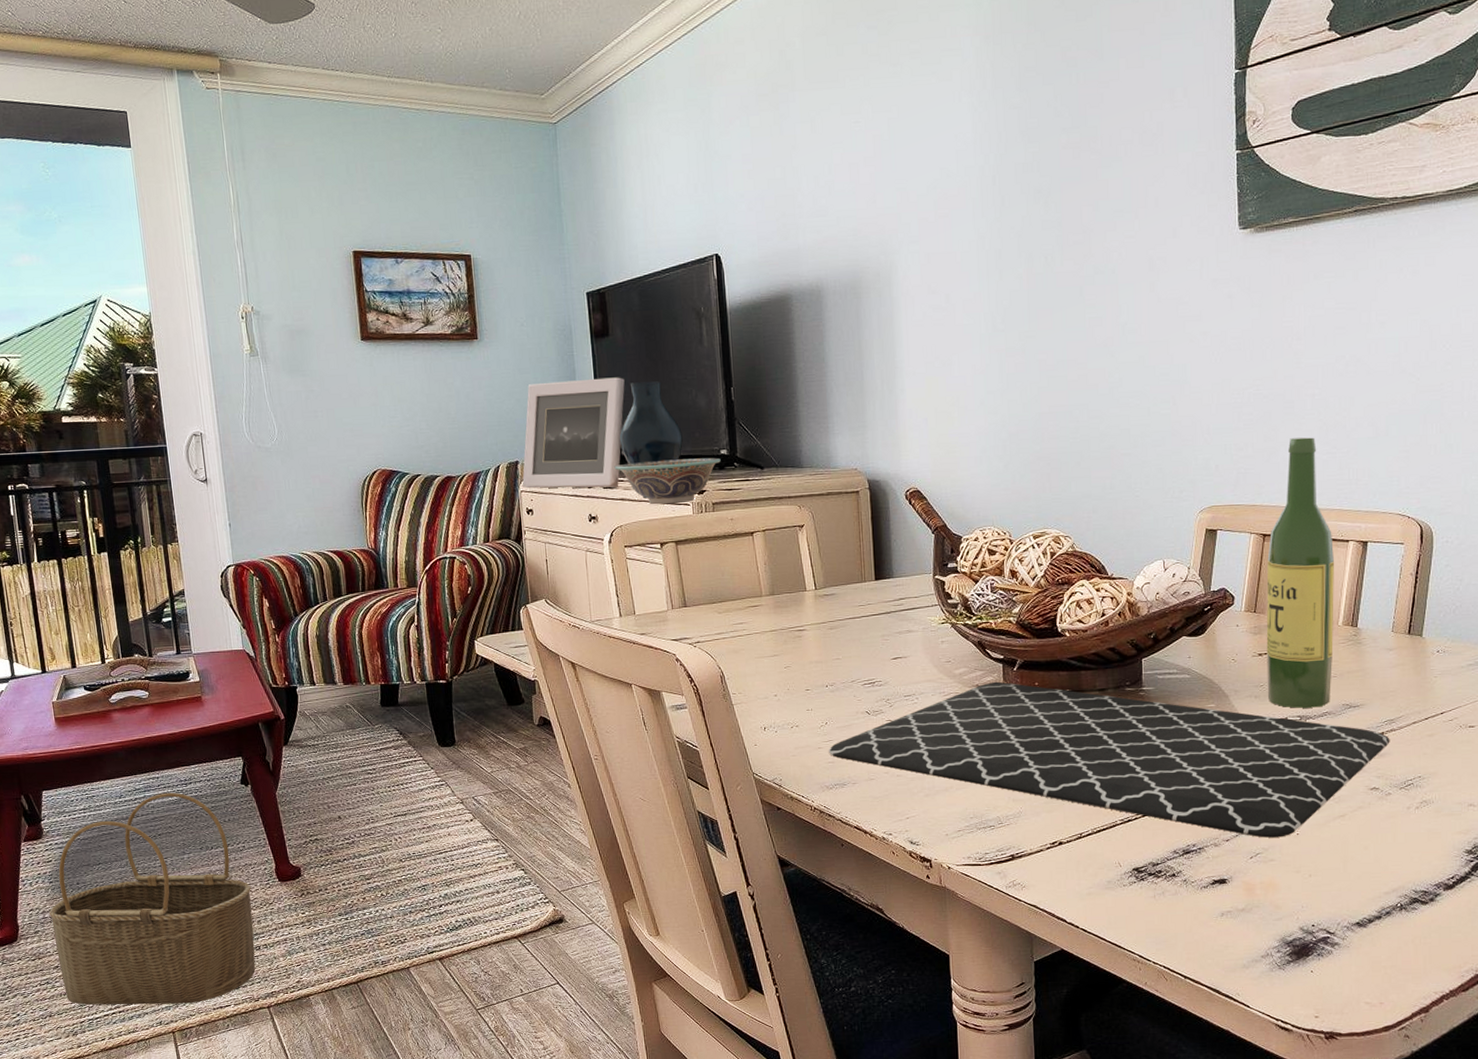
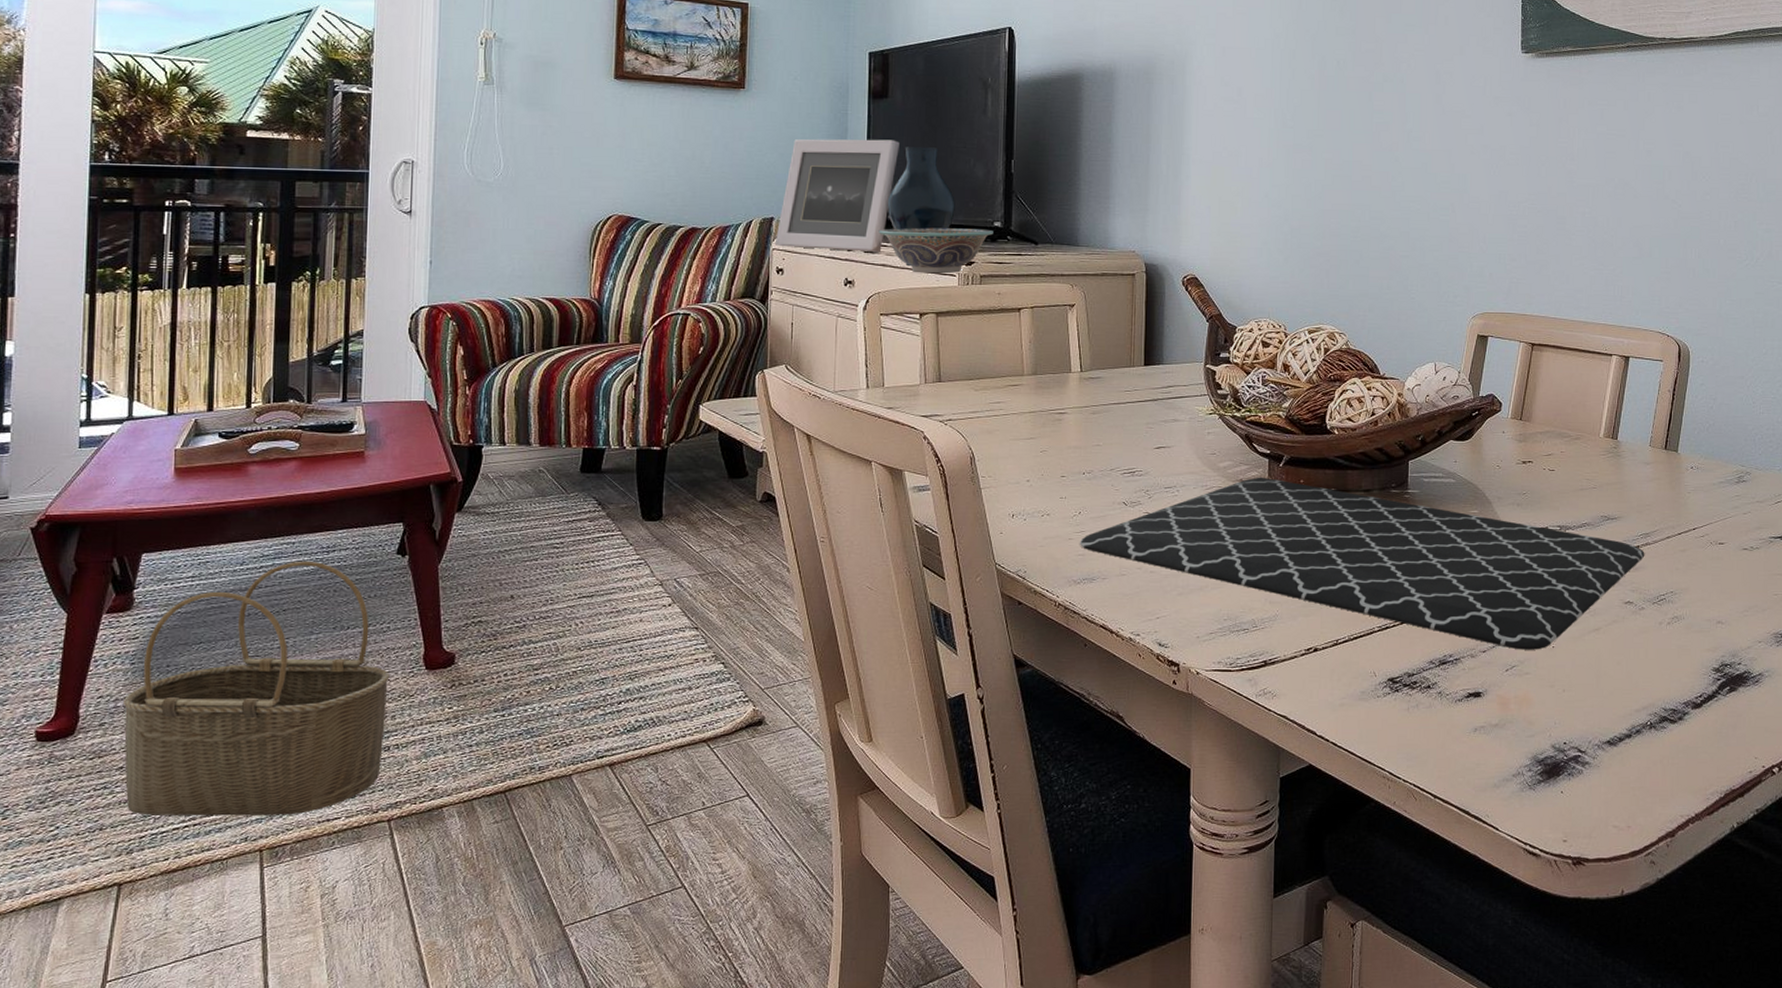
wine bottle: present [1266,437,1334,708] -> none [1529,253,1598,518]

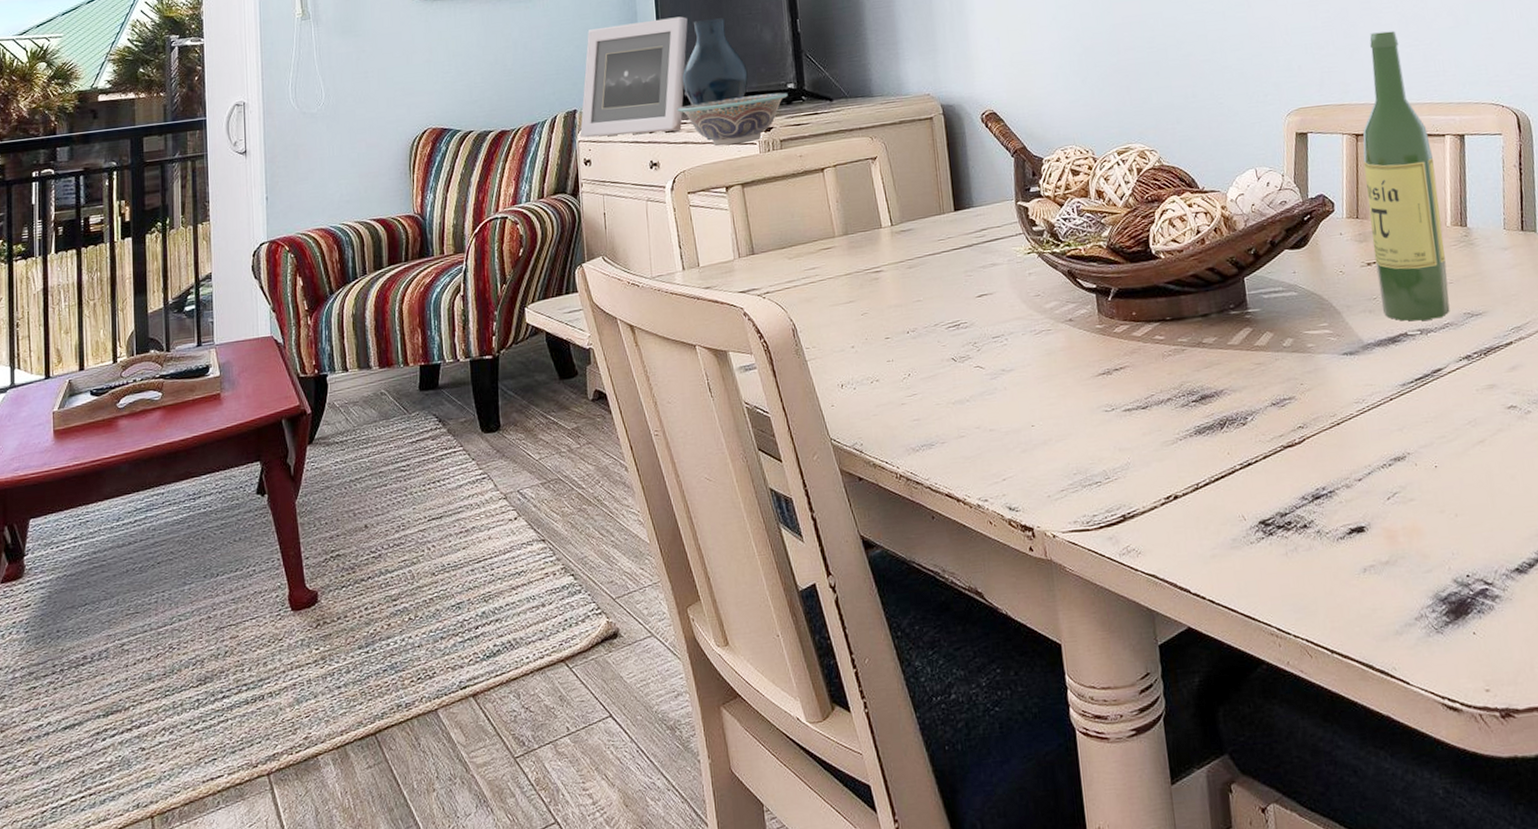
wicker basket: present [122,560,390,816] -> none [20,509,259,789]
placemat: present [1079,477,1645,650] -> none [912,313,1521,474]
wine bottle: none [1529,253,1598,518] -> present [1362,31,1450,321]

